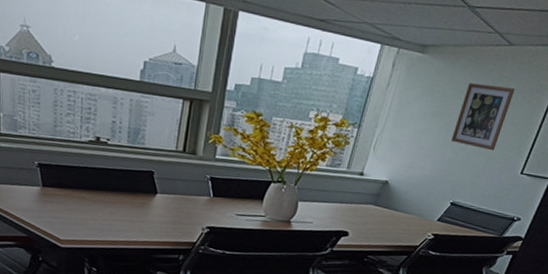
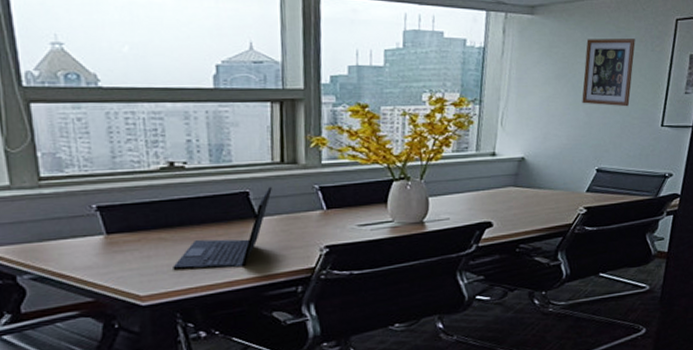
laptop: none [87,169,173,232] -> present [173,186,272,271]

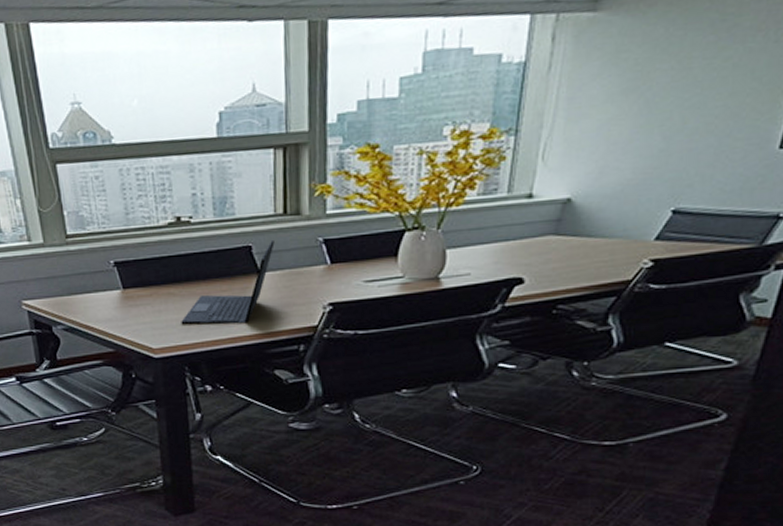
wall art: present [582,39,635,107] -> none [658,27,750,125]

